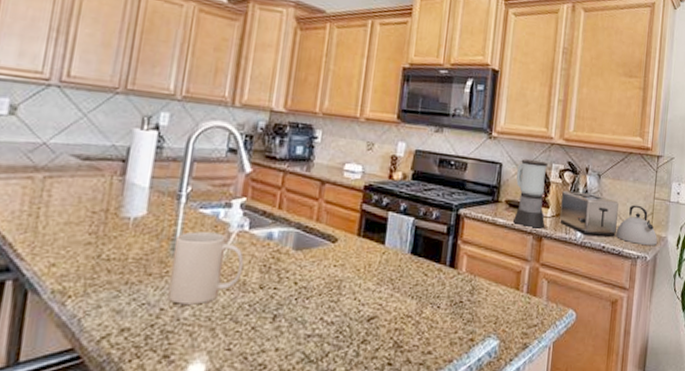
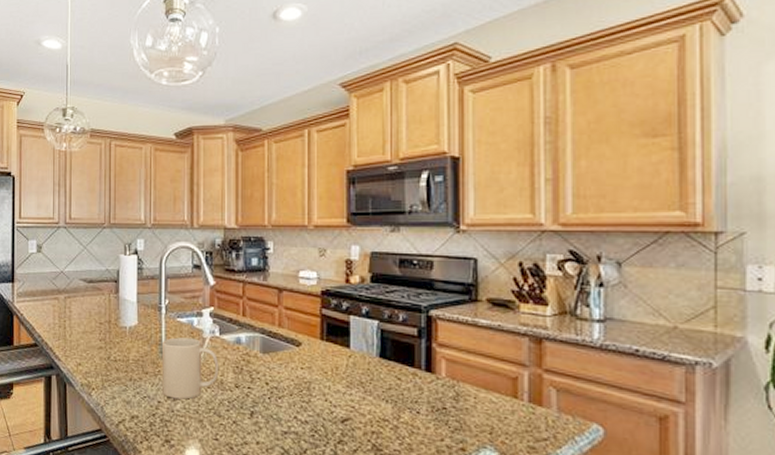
blender: present [513,159,548,229] -> none [497,252,545,330]
toaster: present [560,190,619,237] -> none [565,284,655,338]
kettle: present [616,204,658,246] -> none [655,297,730,349]

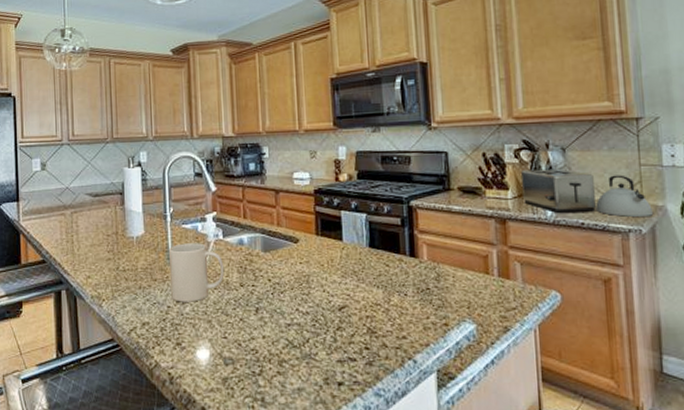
toaster: none [565,284,655,338] -> present [521,168,596,213]
kettle: none [655,297,730,349] -> present [595,175,654,218]

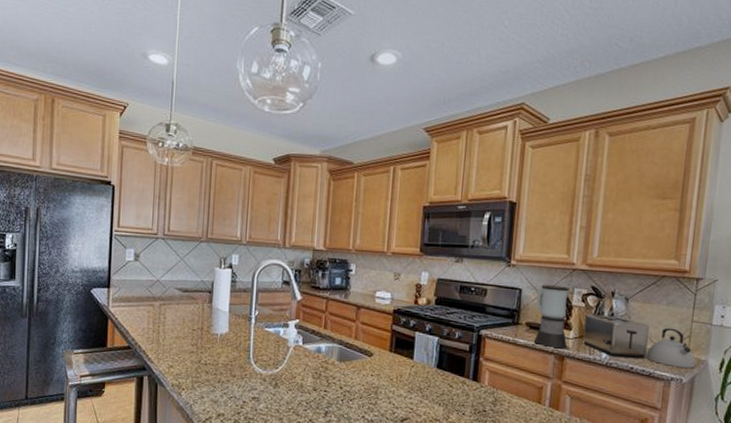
mug: present [168,243,225,302] -> none [248,345,301,400]
blender: none [464,144,508,212] -> present [534,285,569,349]

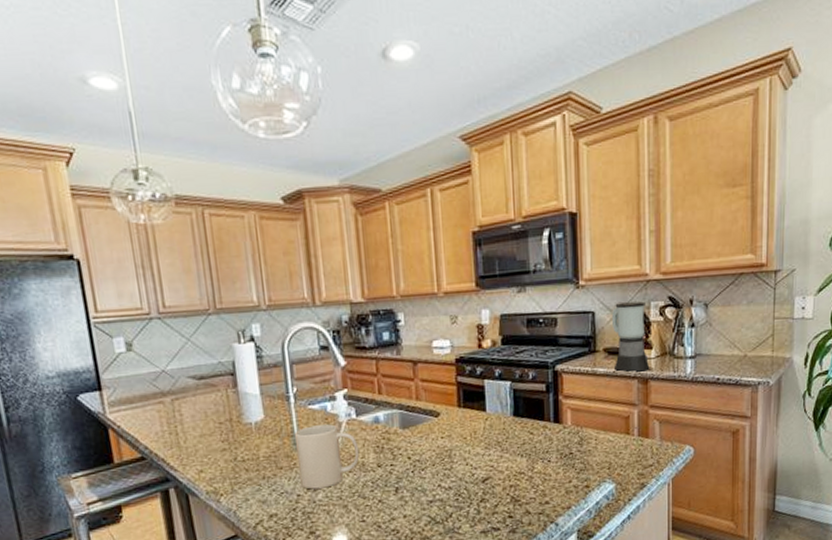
mug: none [248,345,301,400] -> present [294,424,360,490]
toaster: present [583,313,649,359] -> none [665,325,732,370]
kettle: present [646,327,696,369] -> none [731,329,782,370]

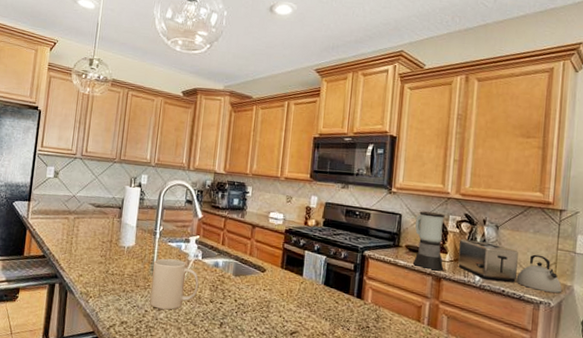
toaster: none [665,325,732,370] -> present [458,239,518,282]
kettle: none [731,329,782,370] -> present [516,254,563,293]

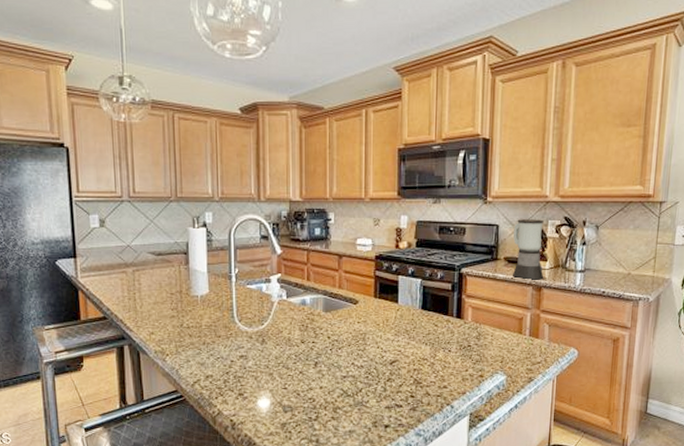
mug: present [150,258,199,310] -> none [232,303,287,357]
toaster: present [458,239,518,282] -> none [558,243,618,282]
kettle: present [516,254,563,293] -> none [616,251,661,288]

